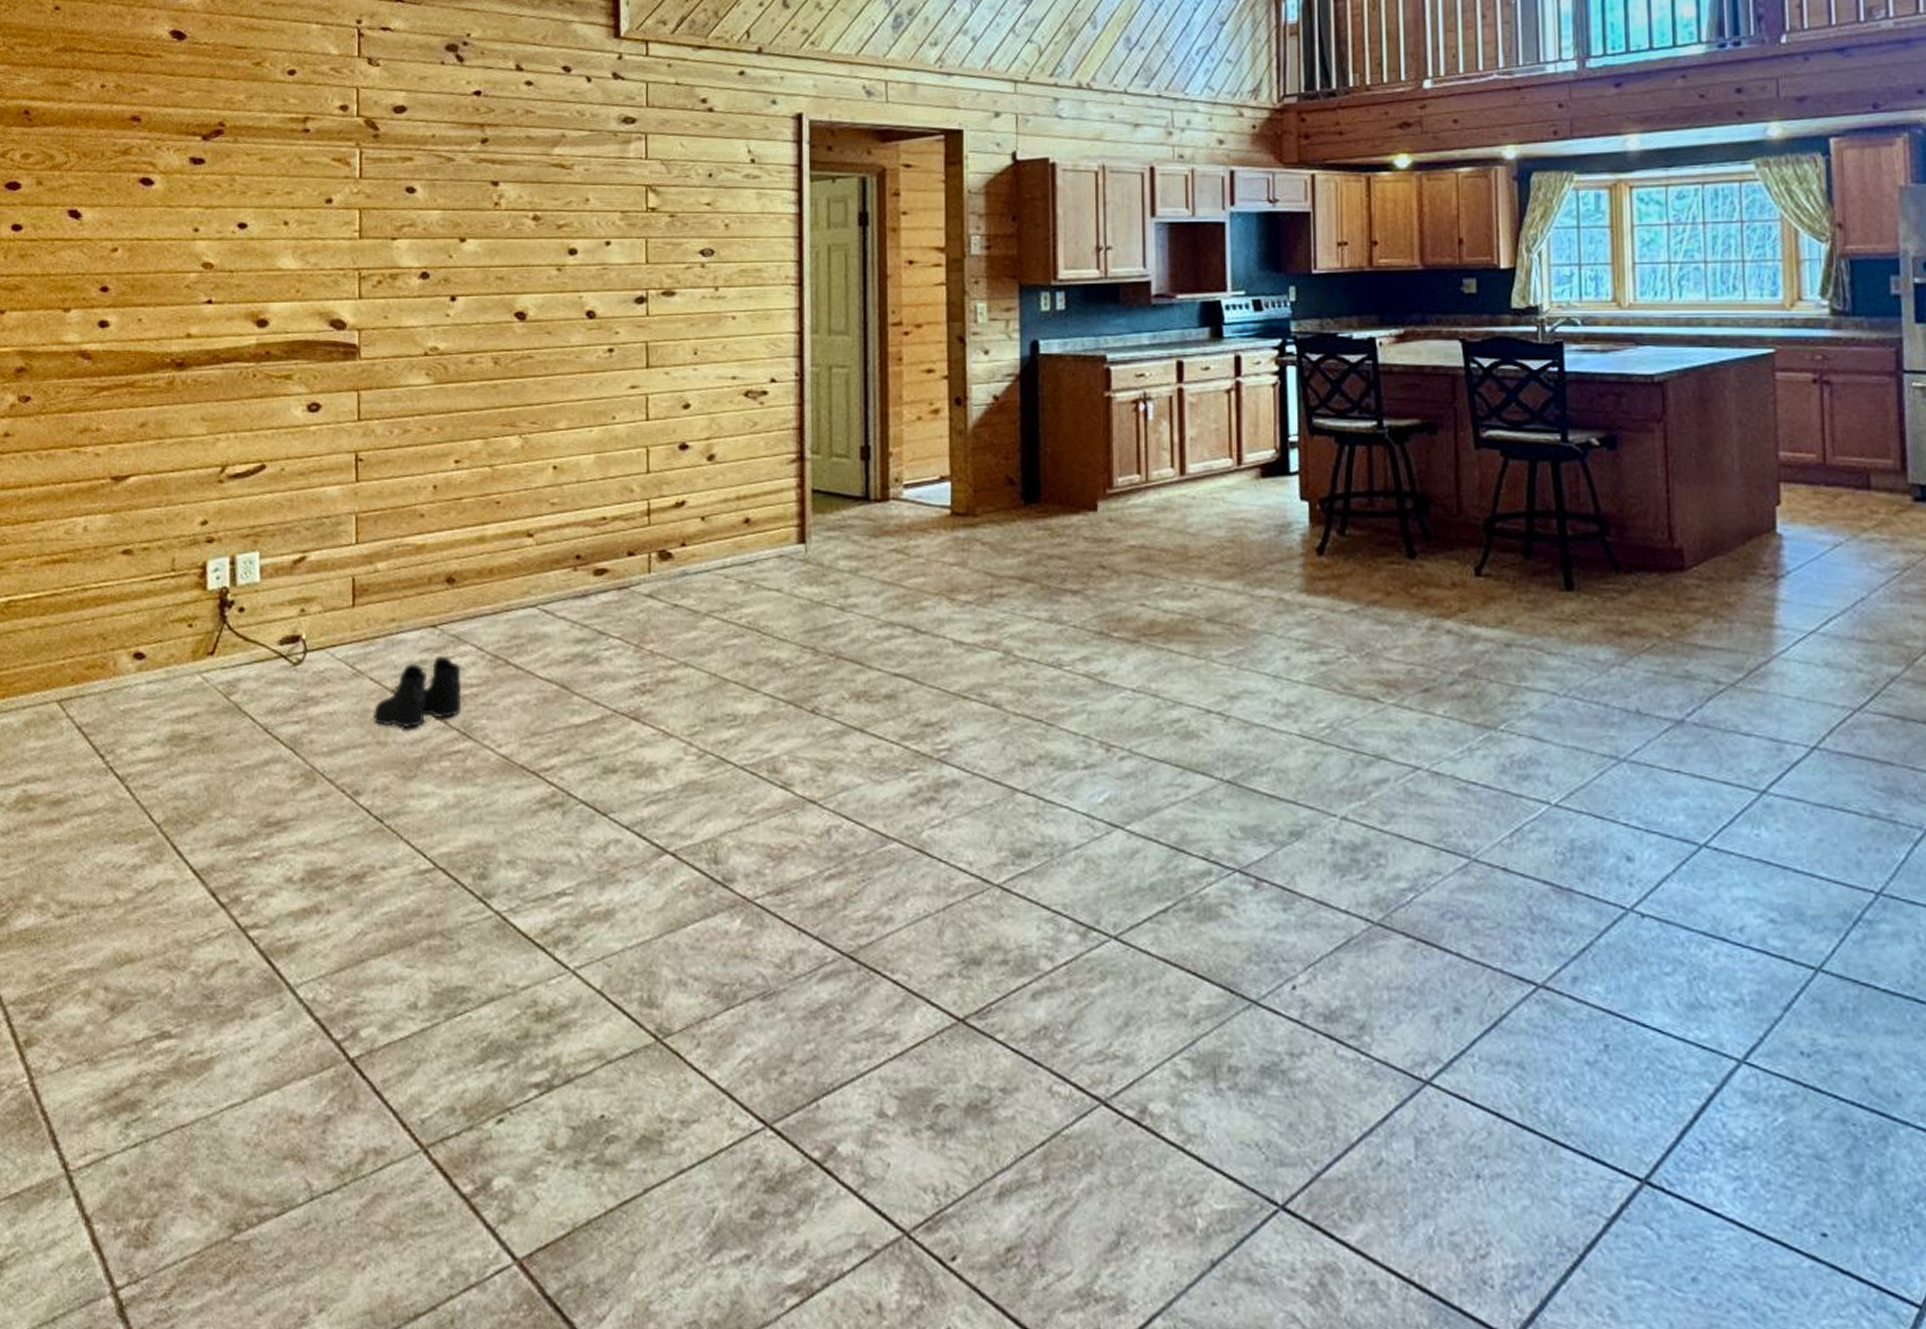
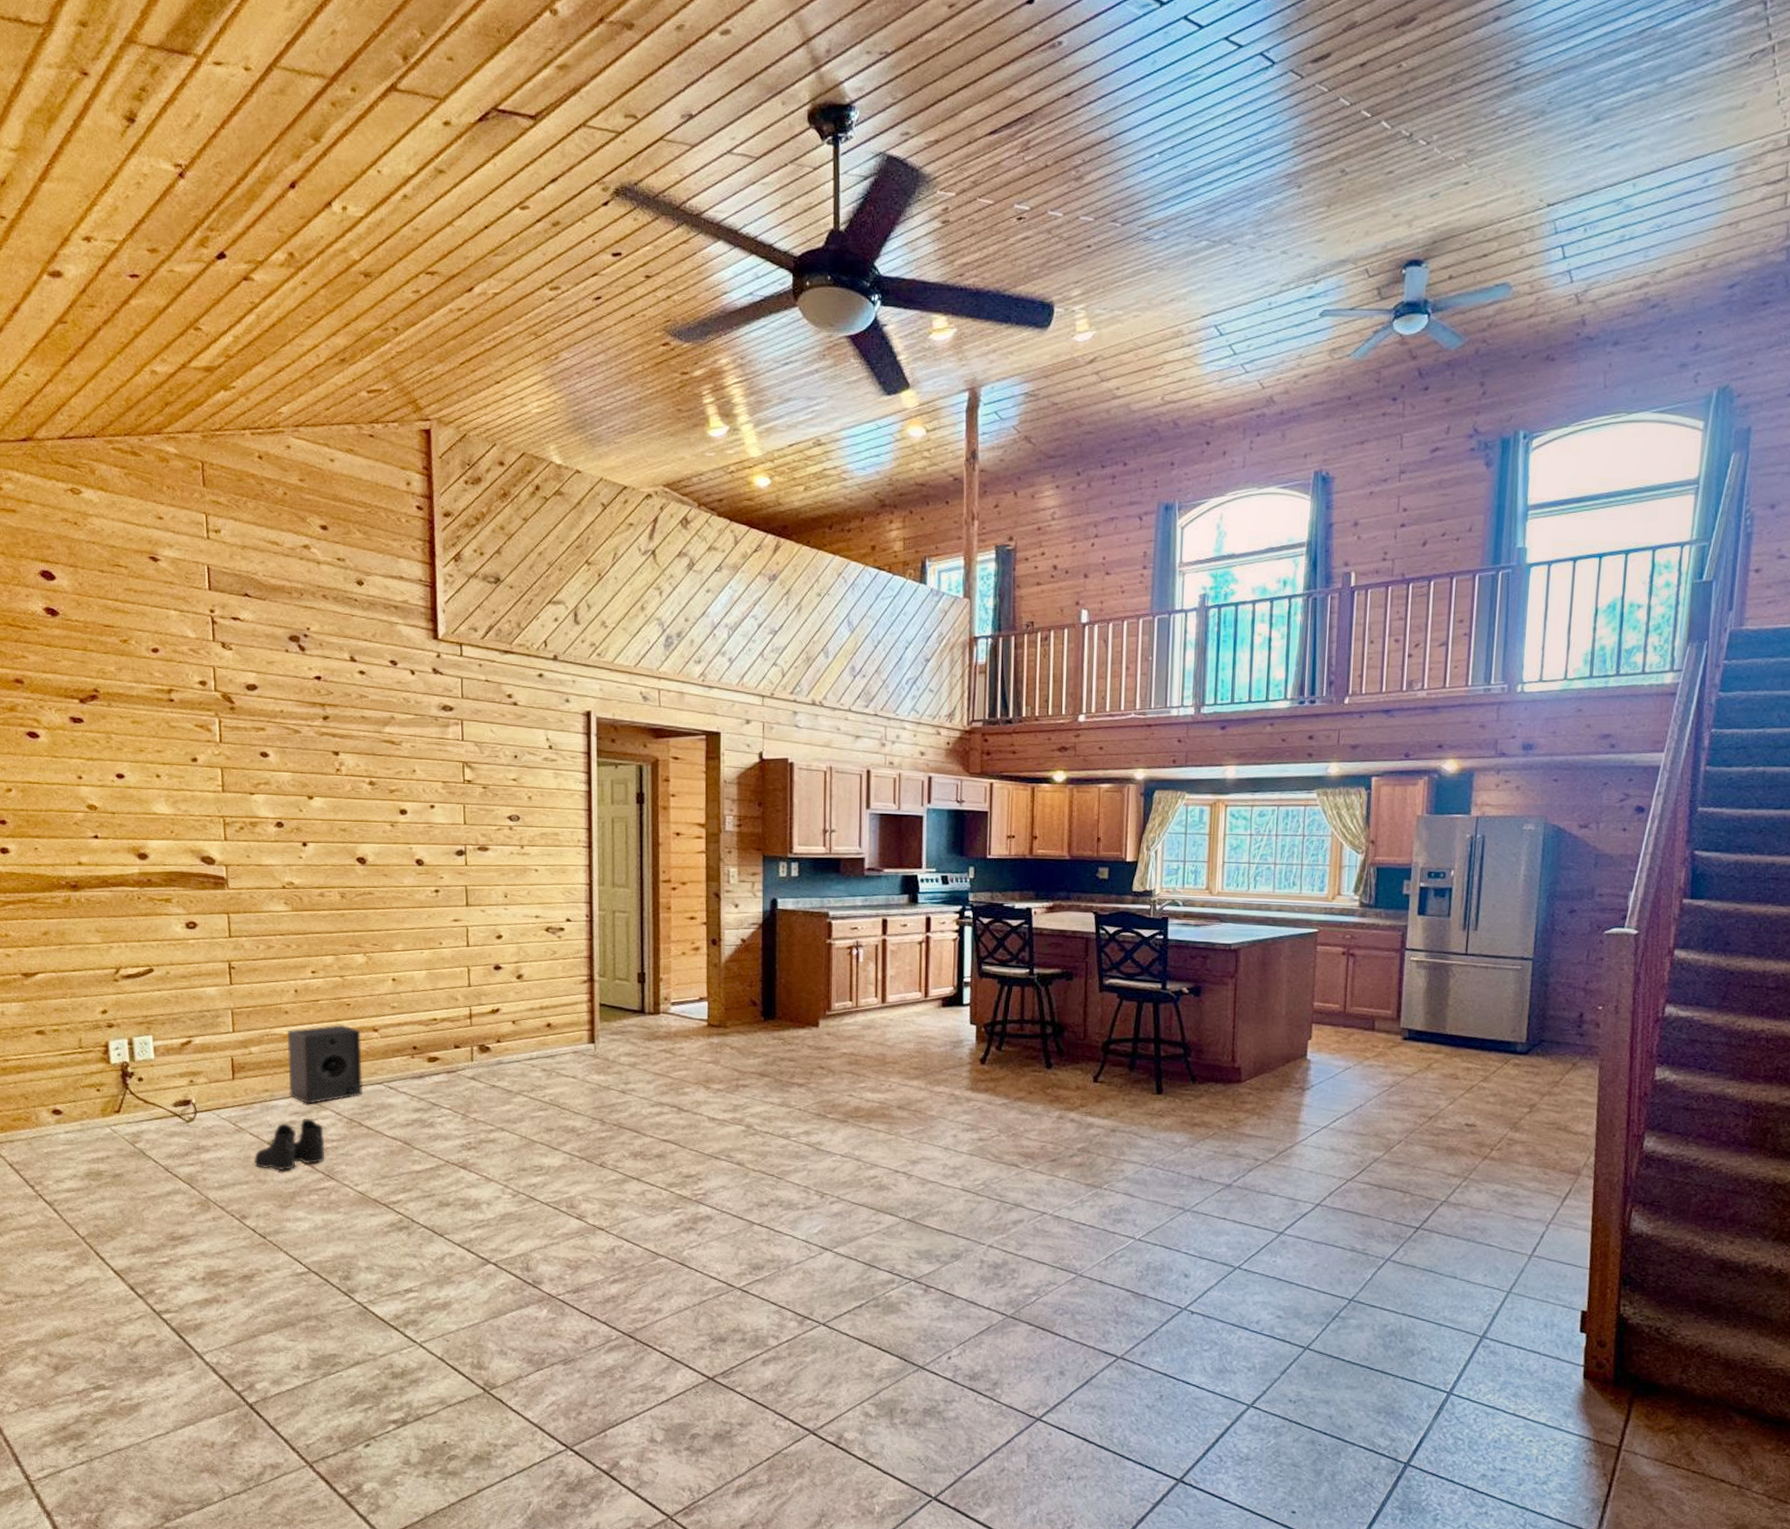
studio monitor: none [420,528,513,638] -> present [287,1024,363,1105]

